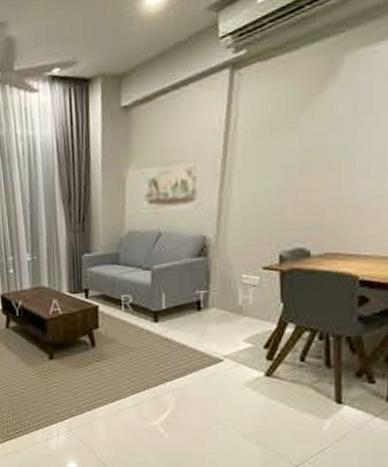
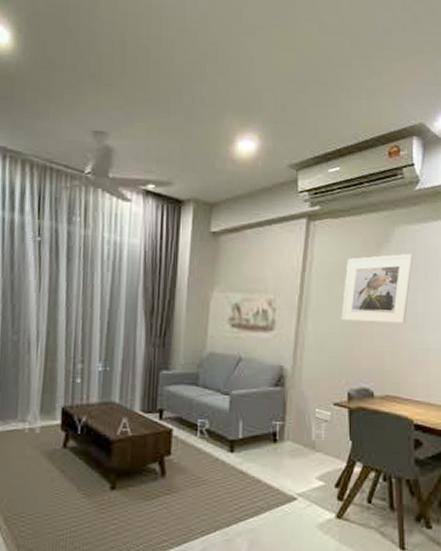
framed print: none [272,83,368,179] -> present [341,253,413,324]

